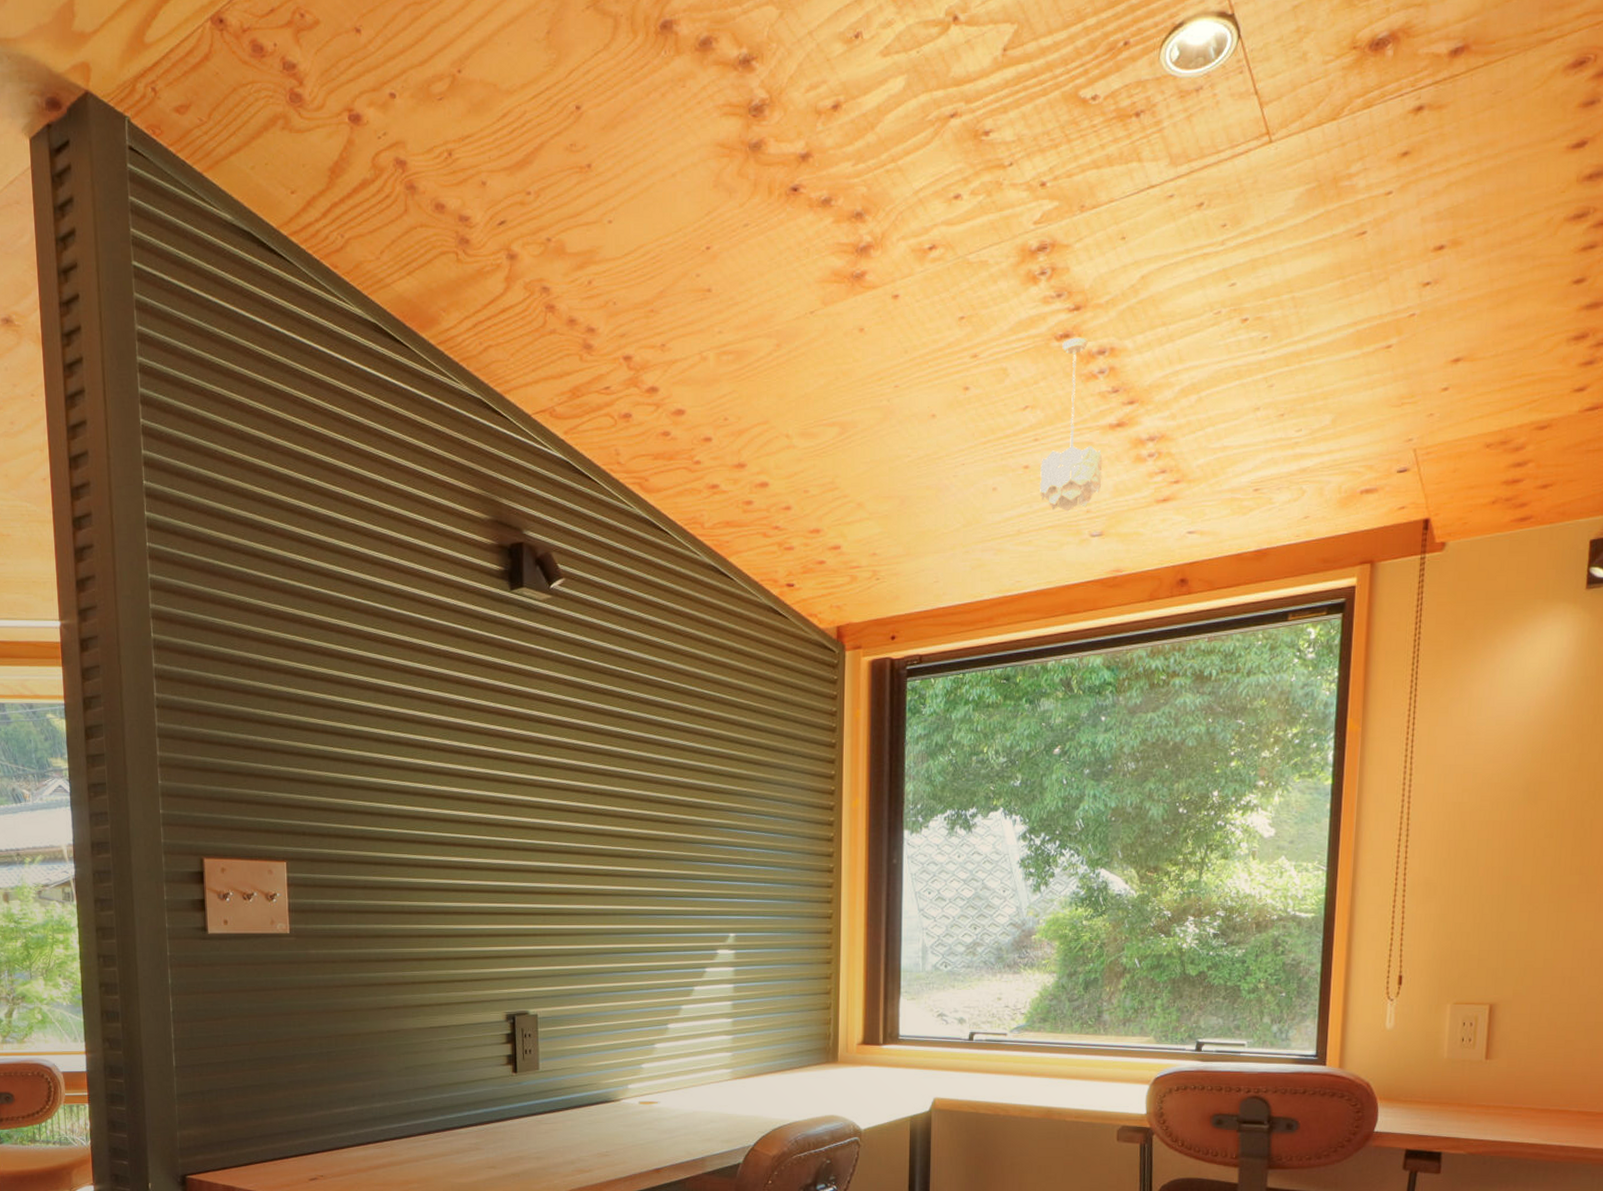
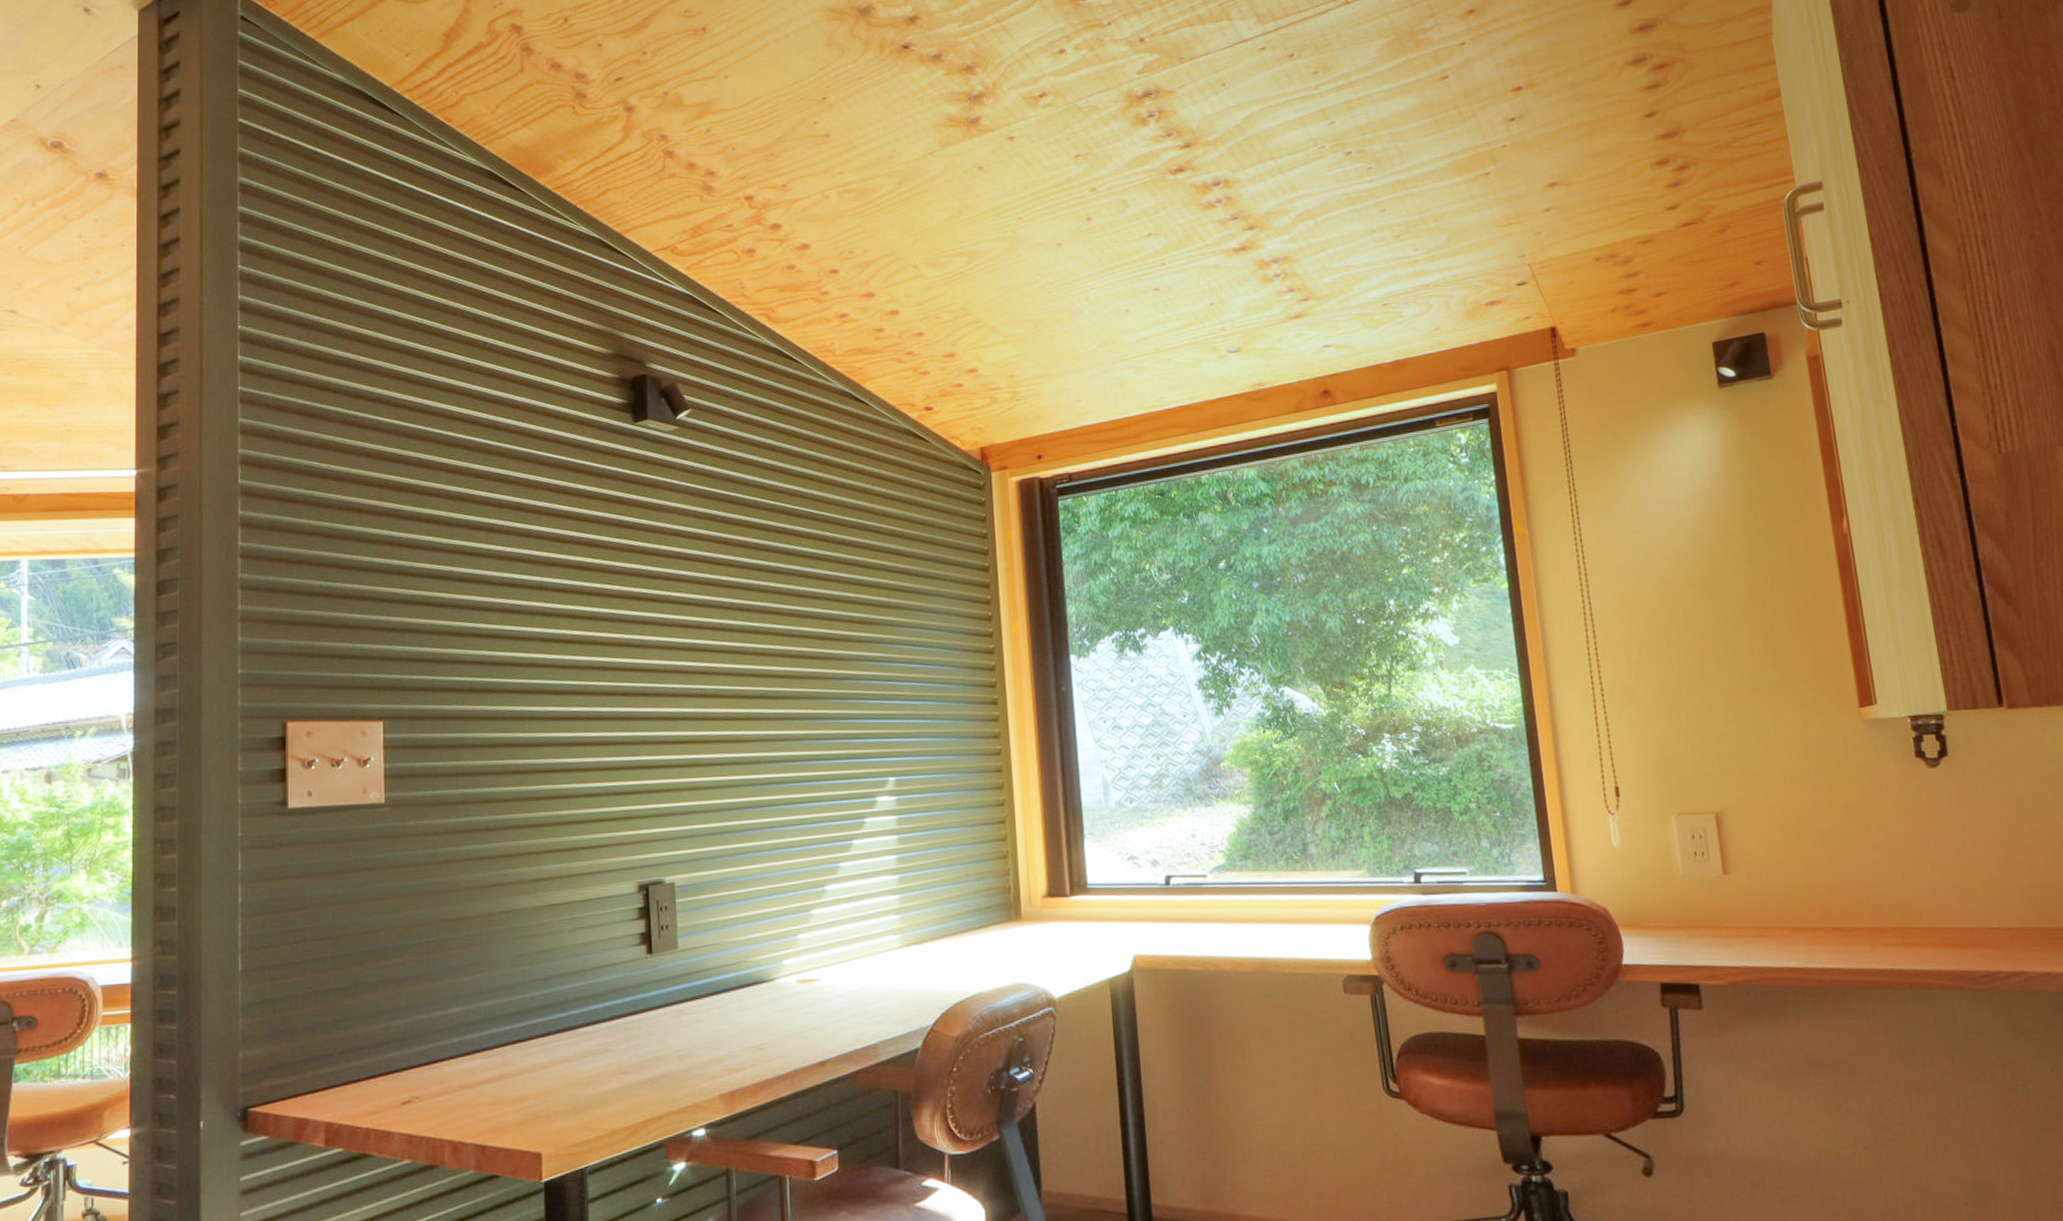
pendant light: present [1040,337,1103,512] -> none [1170,171,1233,330]

